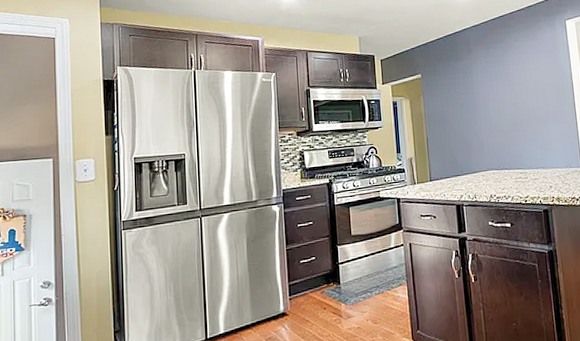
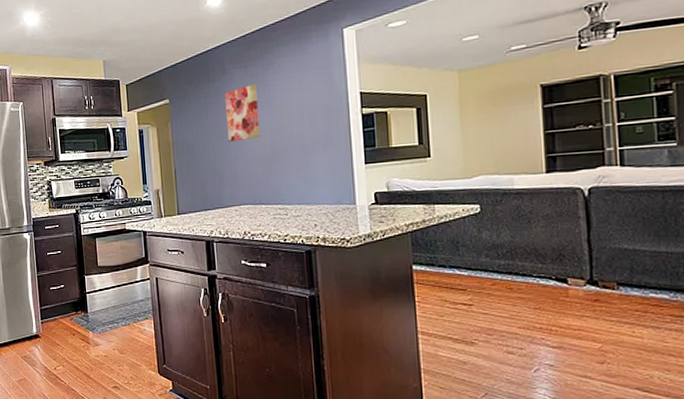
wall art: none [471,62,502,114] -> present [225,83,260,142]

